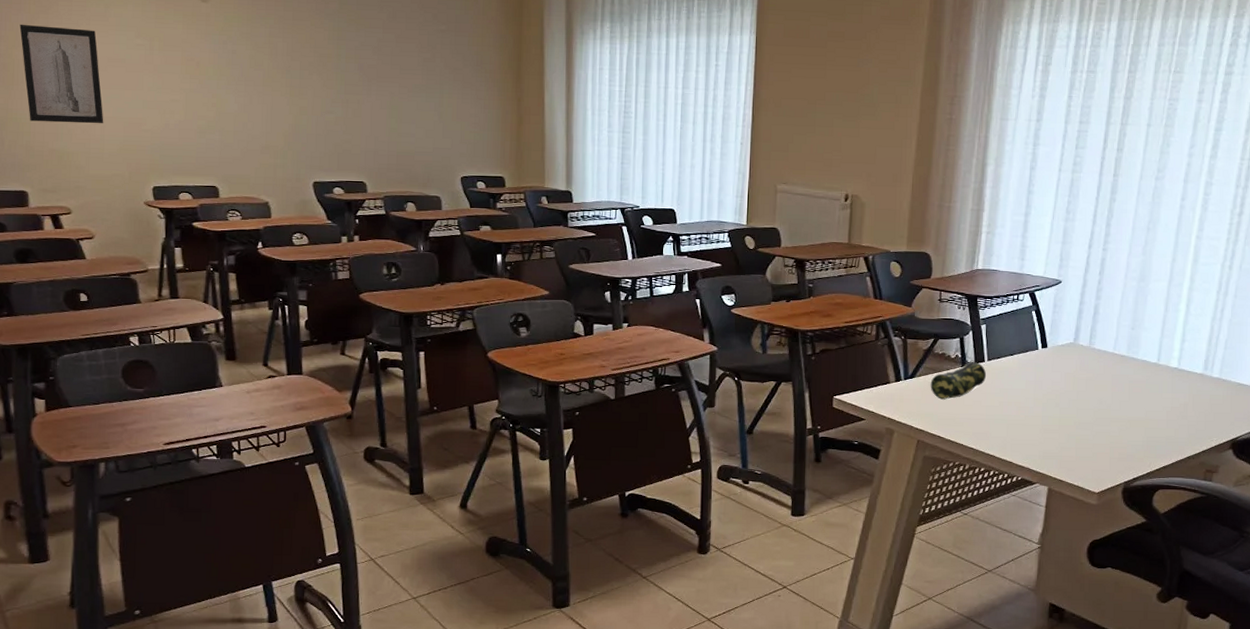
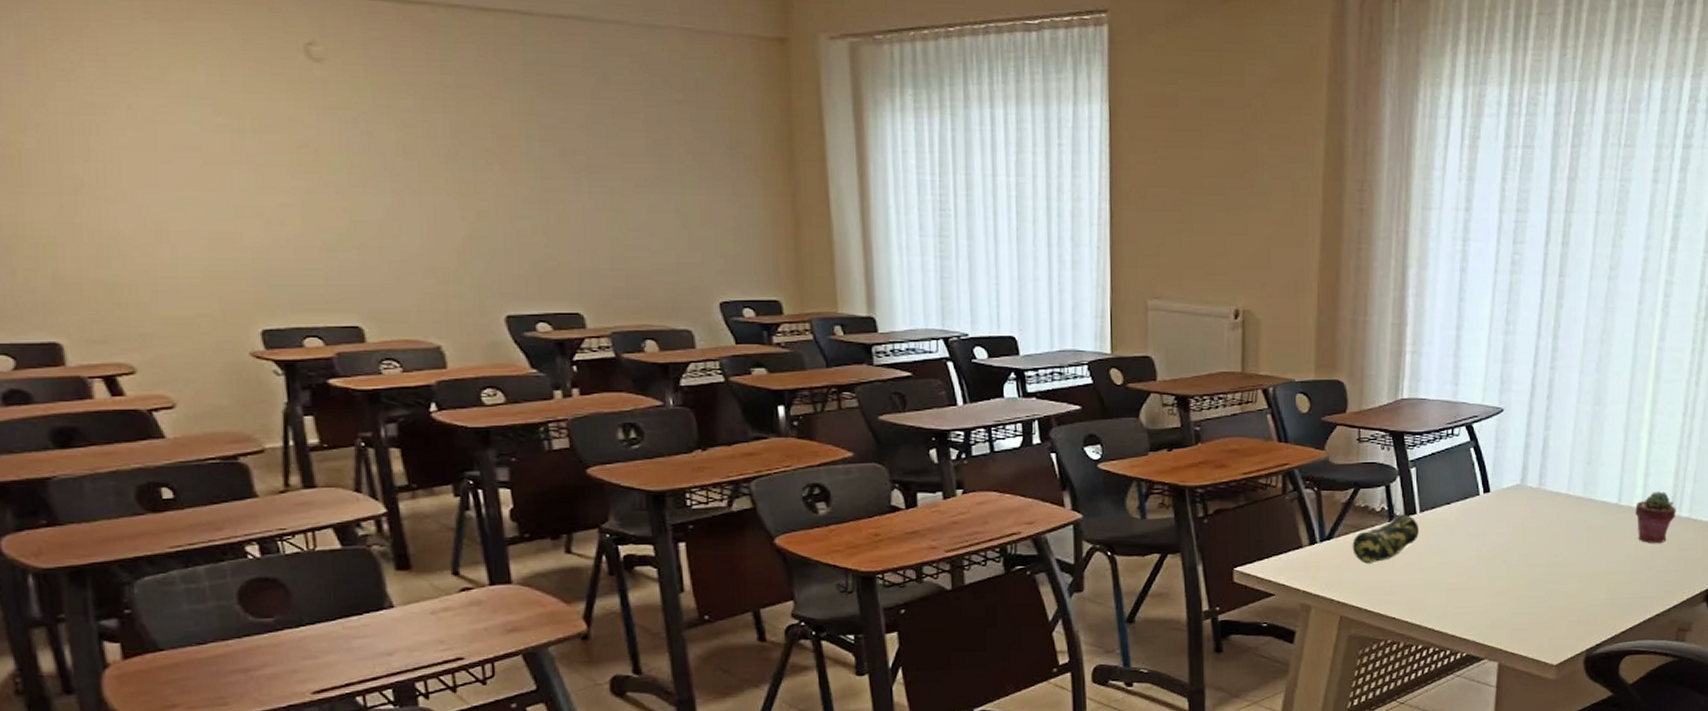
wall art: present [19,24,104,124] -> none [23,95,175,242]
potted succulent: none [1172,355,1208,398] -> present [1635,491,1676,544]

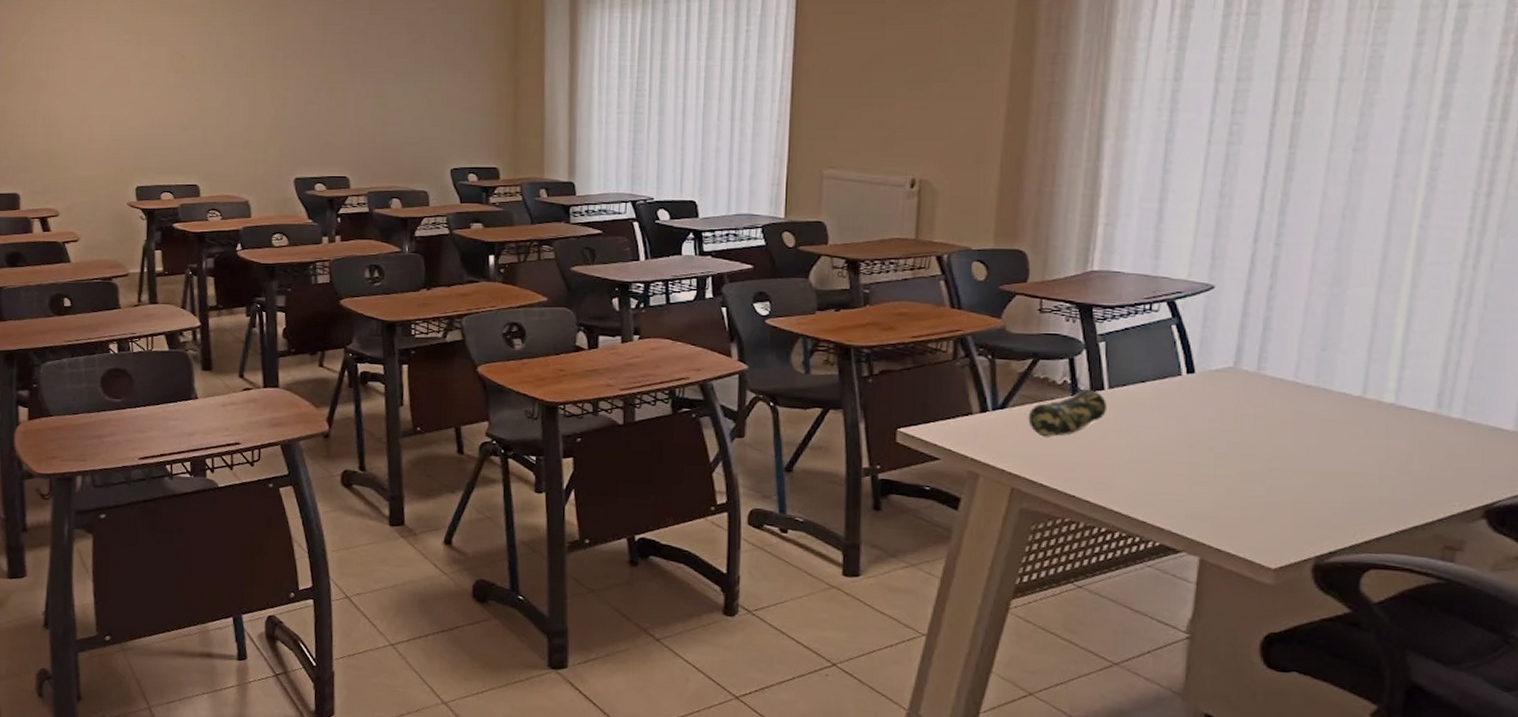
potted succulent: present [1635,491,1676,544] -> none [1386,386,1444,446]

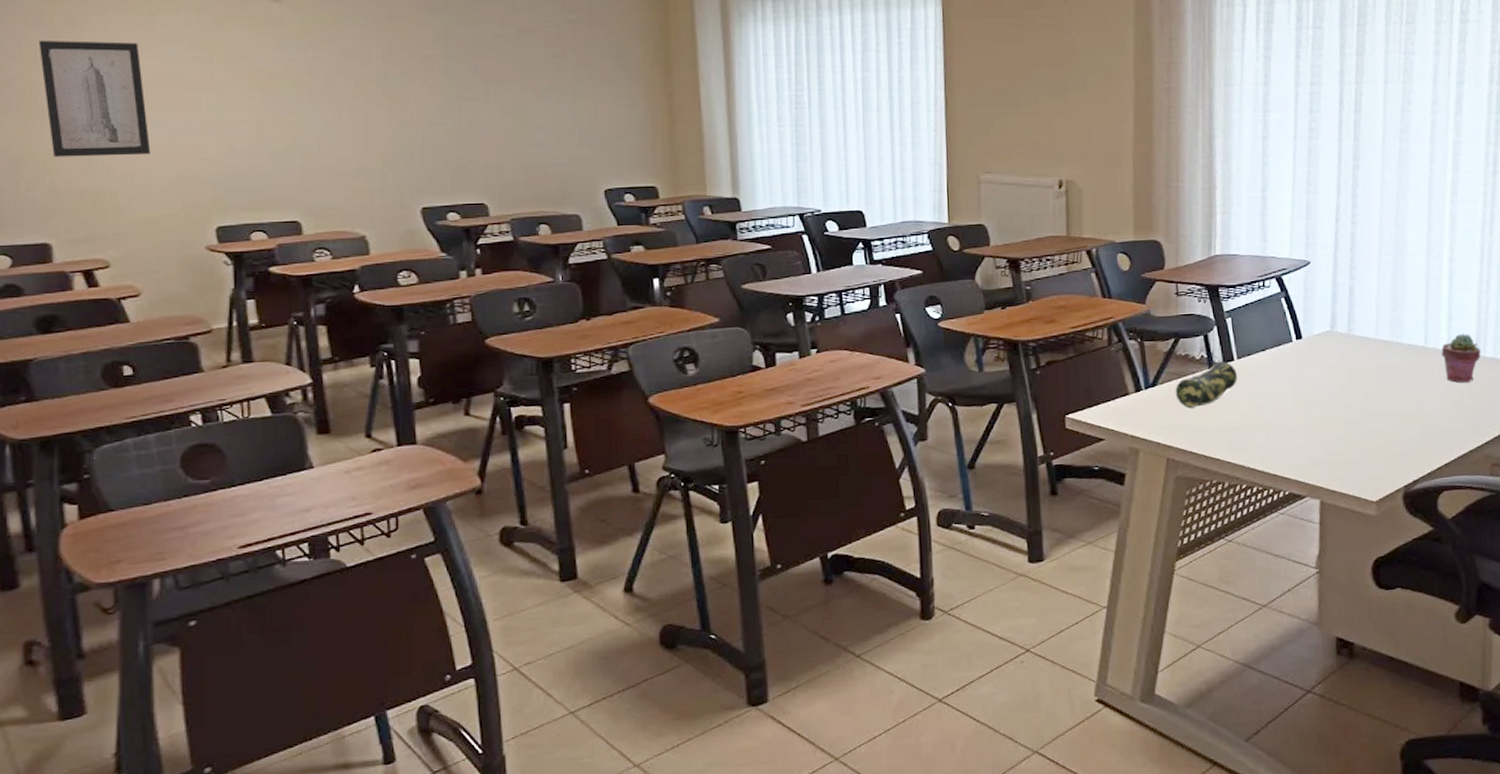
wall art: none [18,25,92,124] -> present [38,40,151,157]
potted succulent: none [1386,386,1444,446] -> present [1441,334,1481,383]

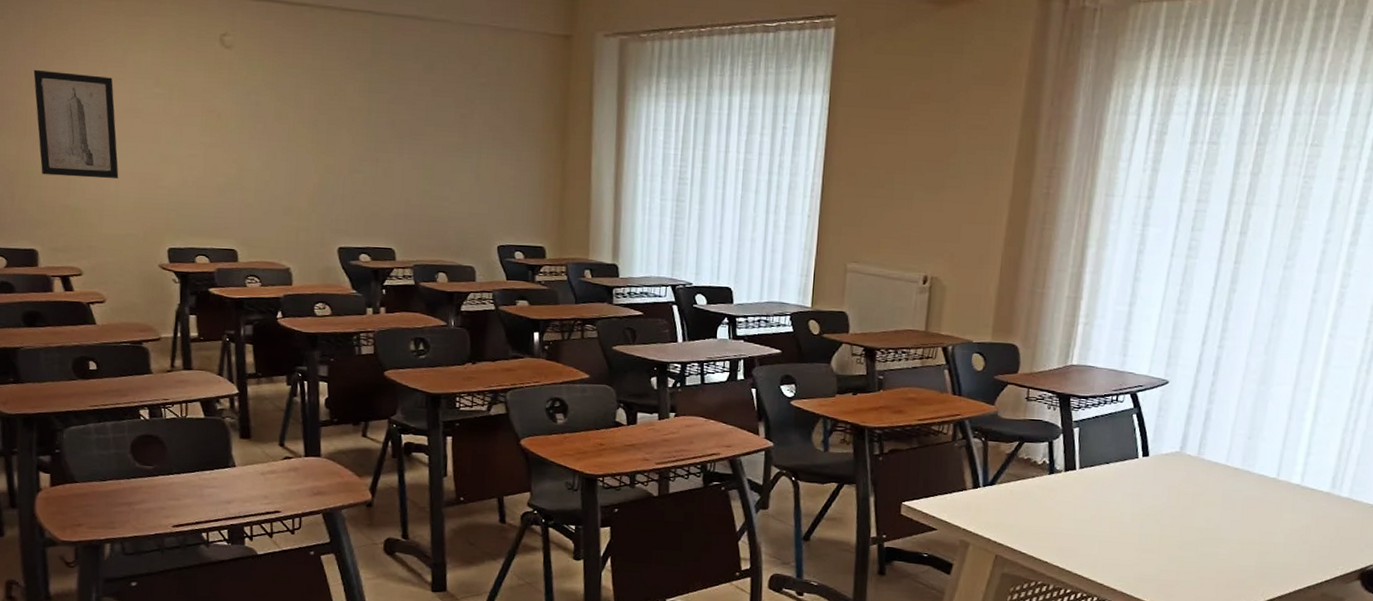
pencil case: present [1175,362,1238,409] -> none [1012,469,1078,511]
potted succulent: present [1441,334,1481,383] -> none [1293,470,1336,520]

